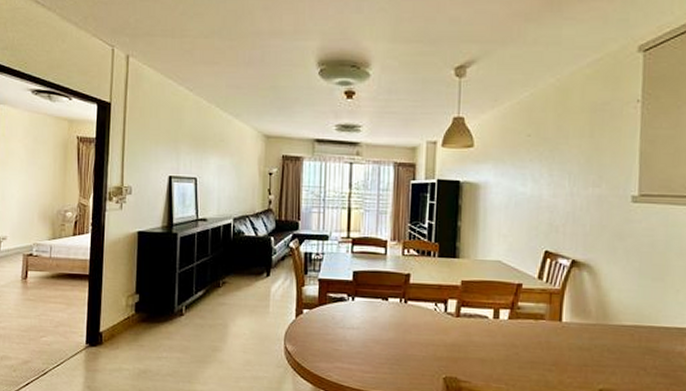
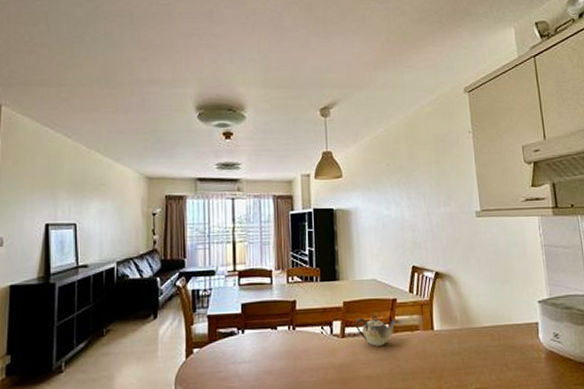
teapot: none [472,298,521,331] -> present [355,315,398,346]

